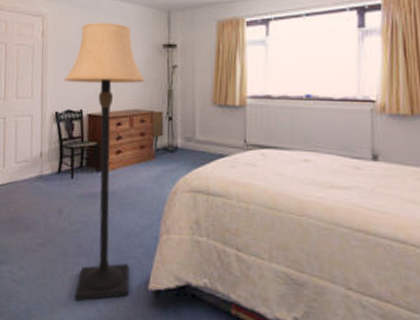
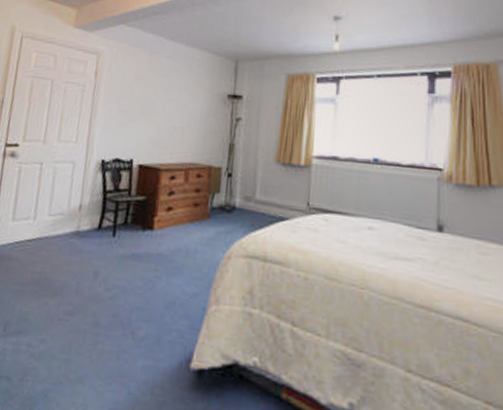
lamp: present [64,23,146,301] -> none [102,65,207,382]

